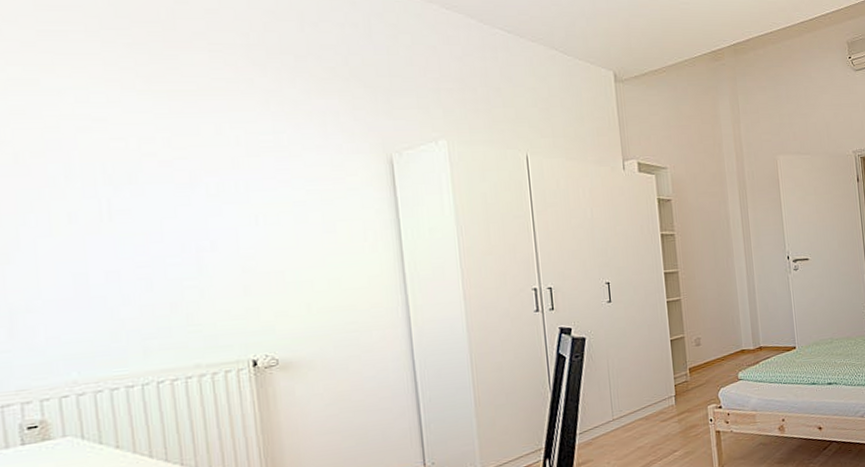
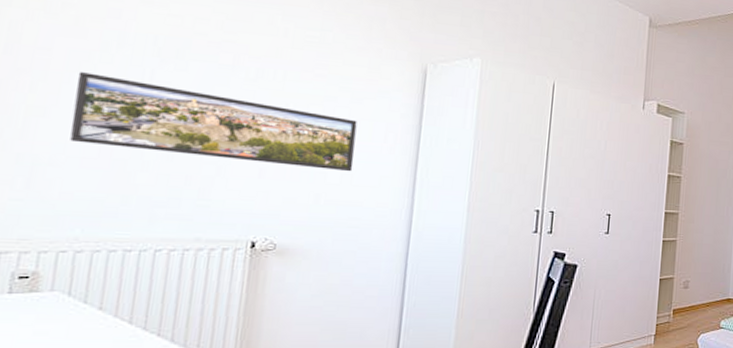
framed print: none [32,211,339,286] -> present [70,72,357,172]

